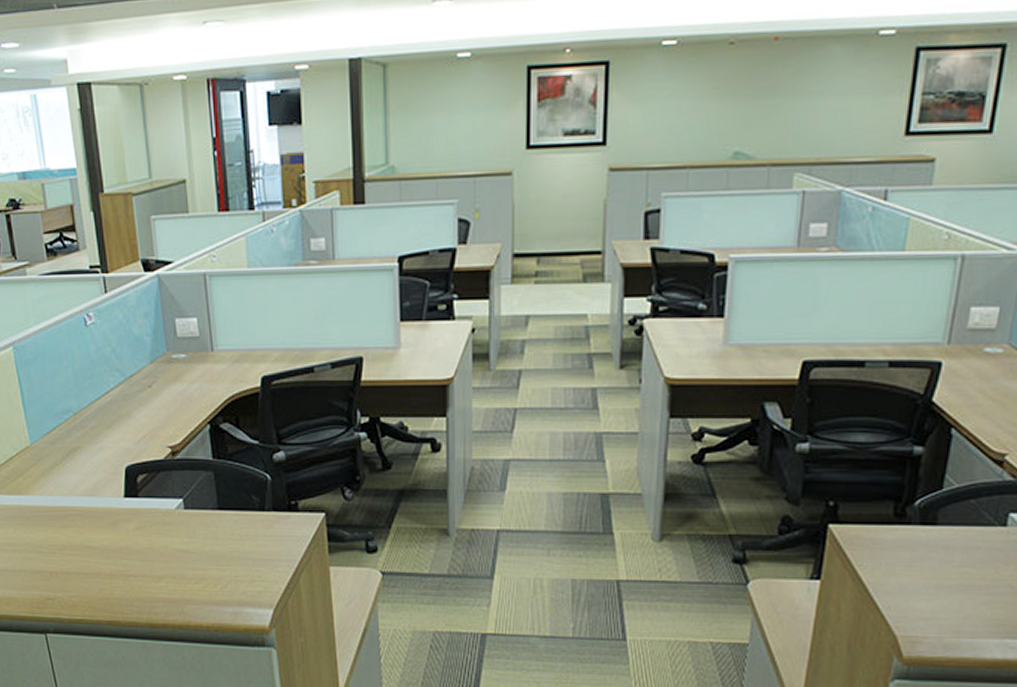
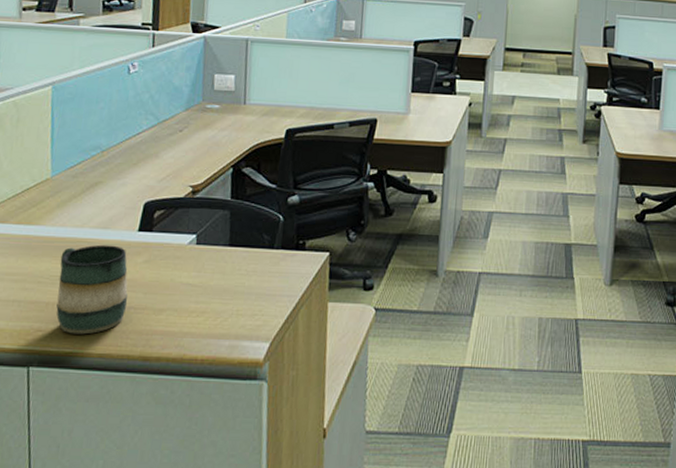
mug: none [54,512,126,603] -> present [56,244,128,335]

